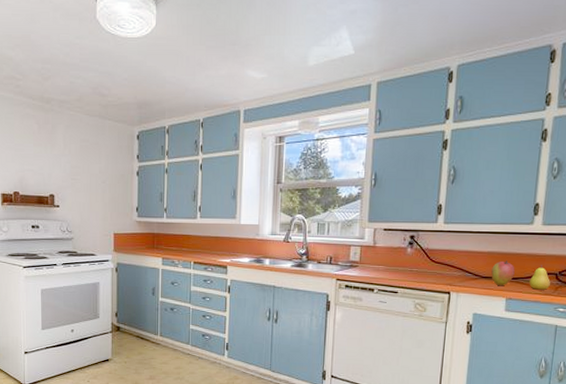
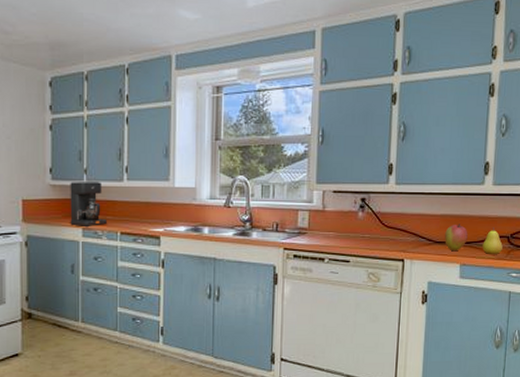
coffee maker: none [152,219,182,256] -> present [70,182,107,226]

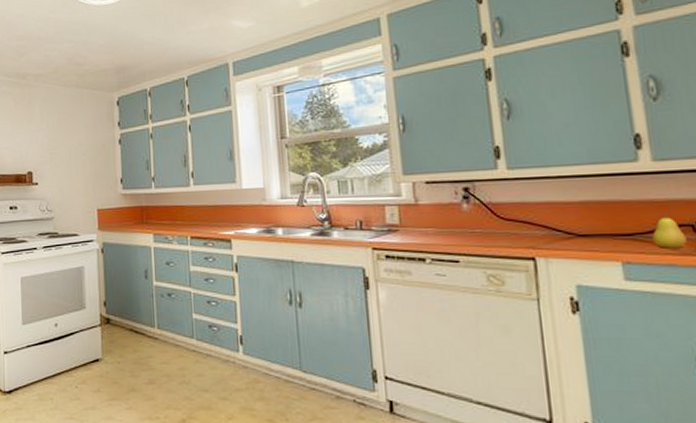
coffee maker: present [70,182,107,226] -> none [139,188,176,232]
fruit: present [444,224,468,252] -> none [590,211,627,247]

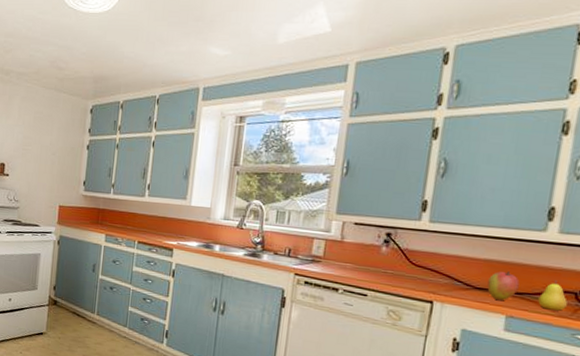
fruit: none [590,211,627,247] -> present [487,271,520,301]

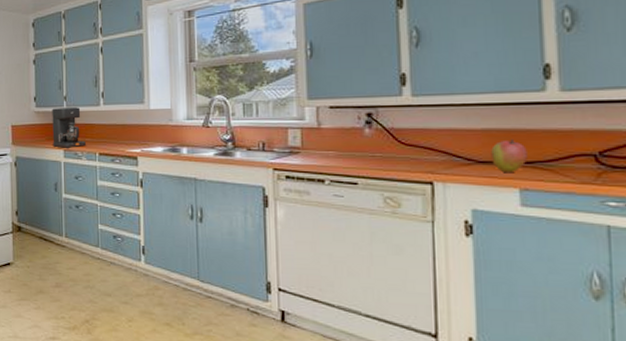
coffee maker: none [96,194,127,234] -> present [52,107,86,148]
fruit: present [538,280,567,311] -> none [553,143,587,177]

